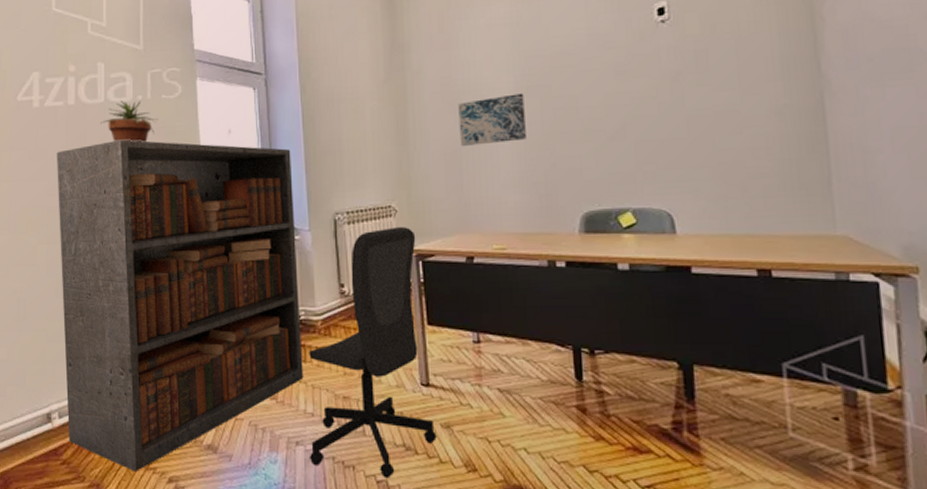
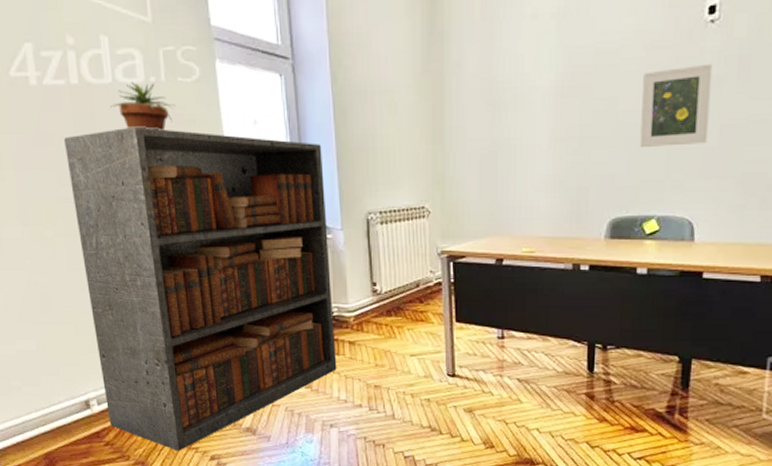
office chair: present [309,227,437,479] -> none [342,228,460,454]
wall art: present [458,93,526,146] -> none [496,93,564,147]
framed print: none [600,59,675,142] -> present [640,63,713,148]

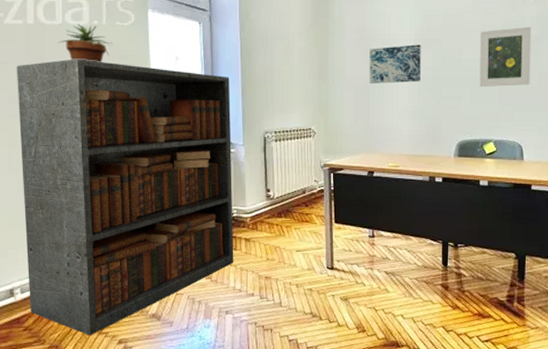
wall art: none [496,93,564,147] -> present [369,44,421,84]

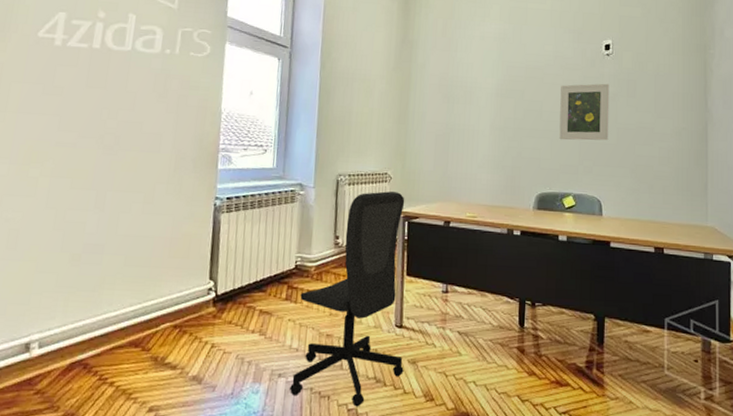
bookcase: present [17,58,234,335] -> none [46,87,306,401]
potted plant: present [59,24,112,62] -> none [124,52,184,92]
office chair: none [237,146,337,338] -> present [290,191,405,407]
wall art: present [369,44,421,84] -> none [449,94,503,132]

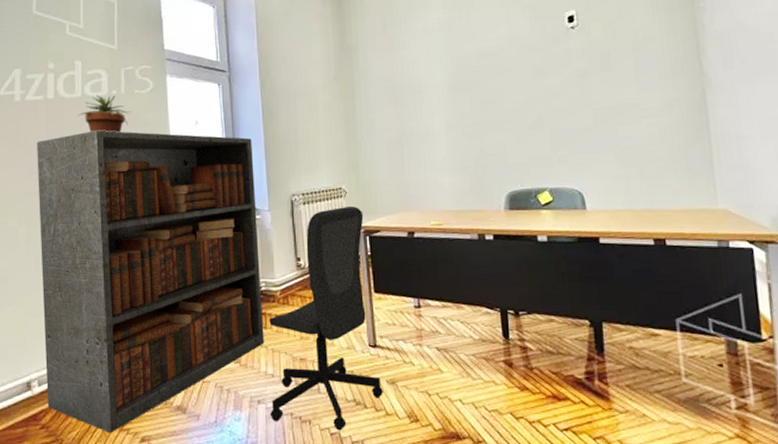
bookcase: none [46,87,306,401] -> present [37,130,265,433]
potted plant: none [124,52,184,92] -> present [78,95,131,133]
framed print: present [559,83,610,141] -> none [521,60,584,130]

